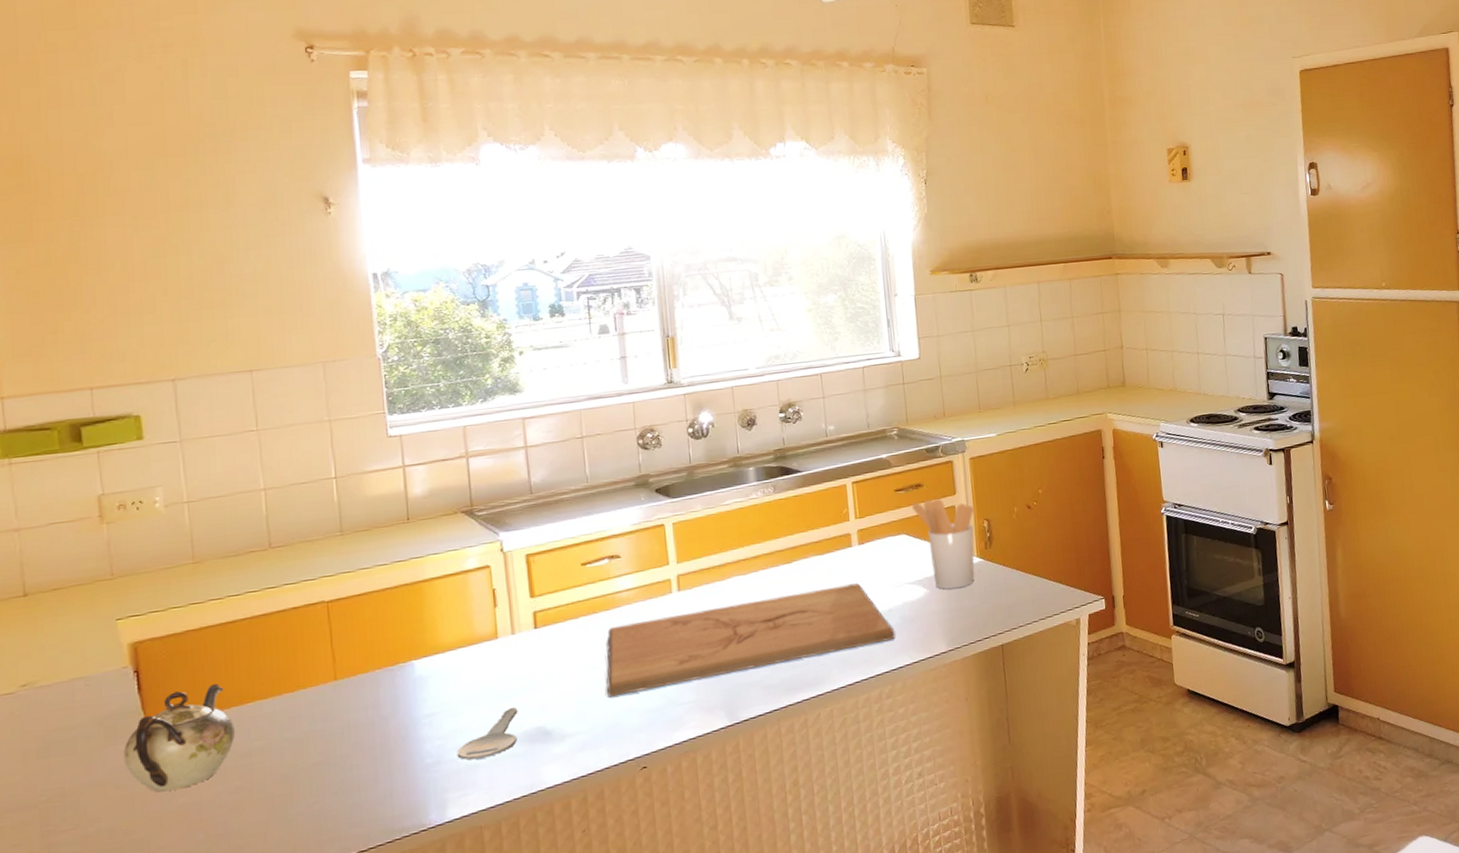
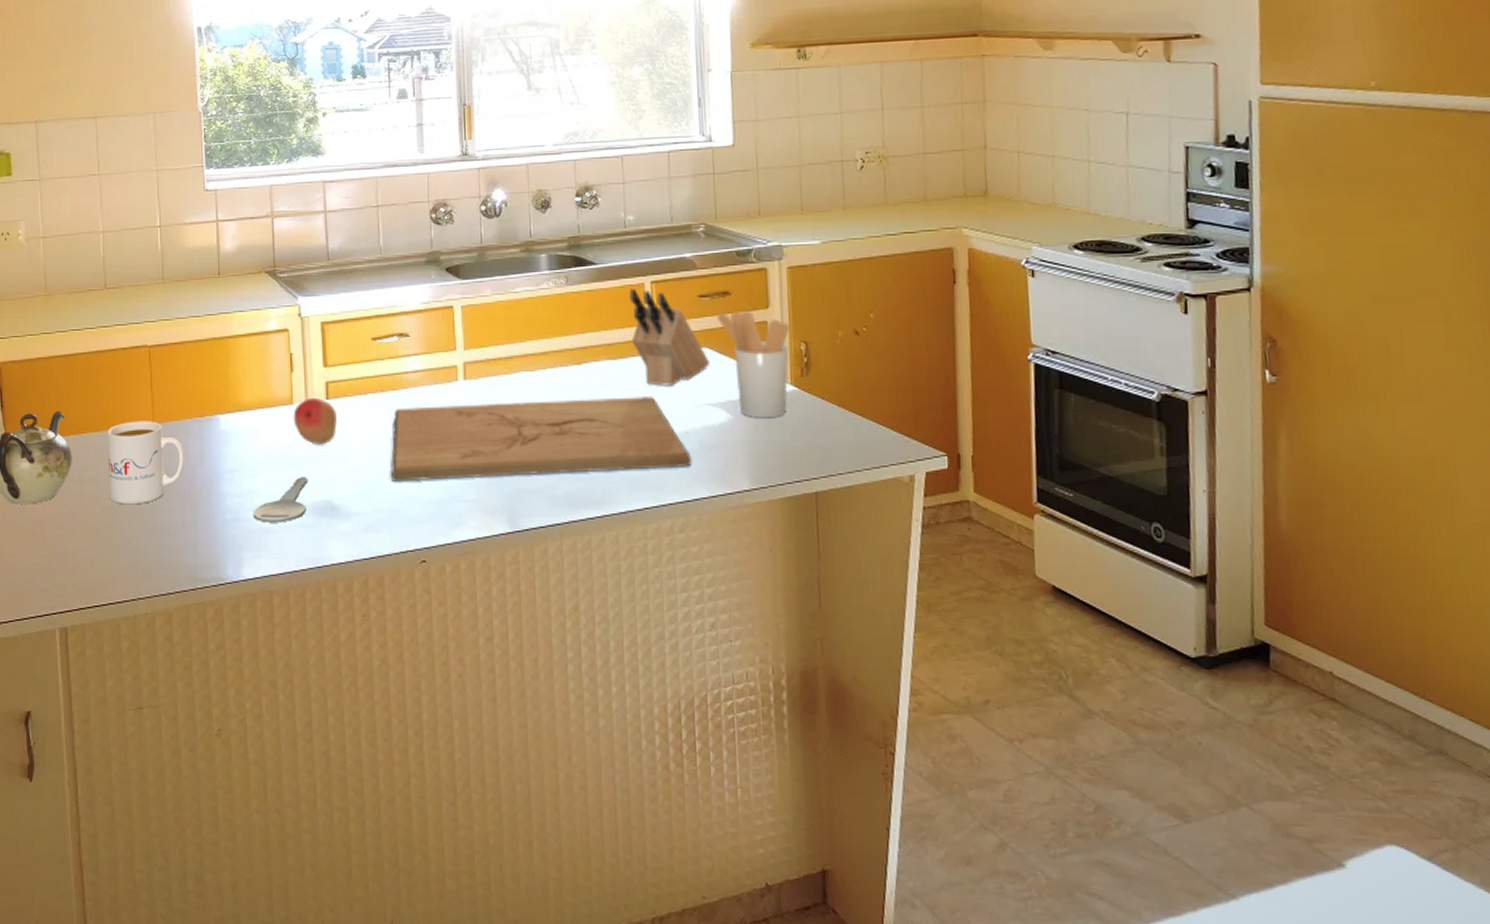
mug: none [278,677,375,770] -> present [107,421,185,505]
fruit: none [498,628,547,675] -> present [293,397,337,444]
knife block: none [833,490,907,573] -> present [629,289,709,386]

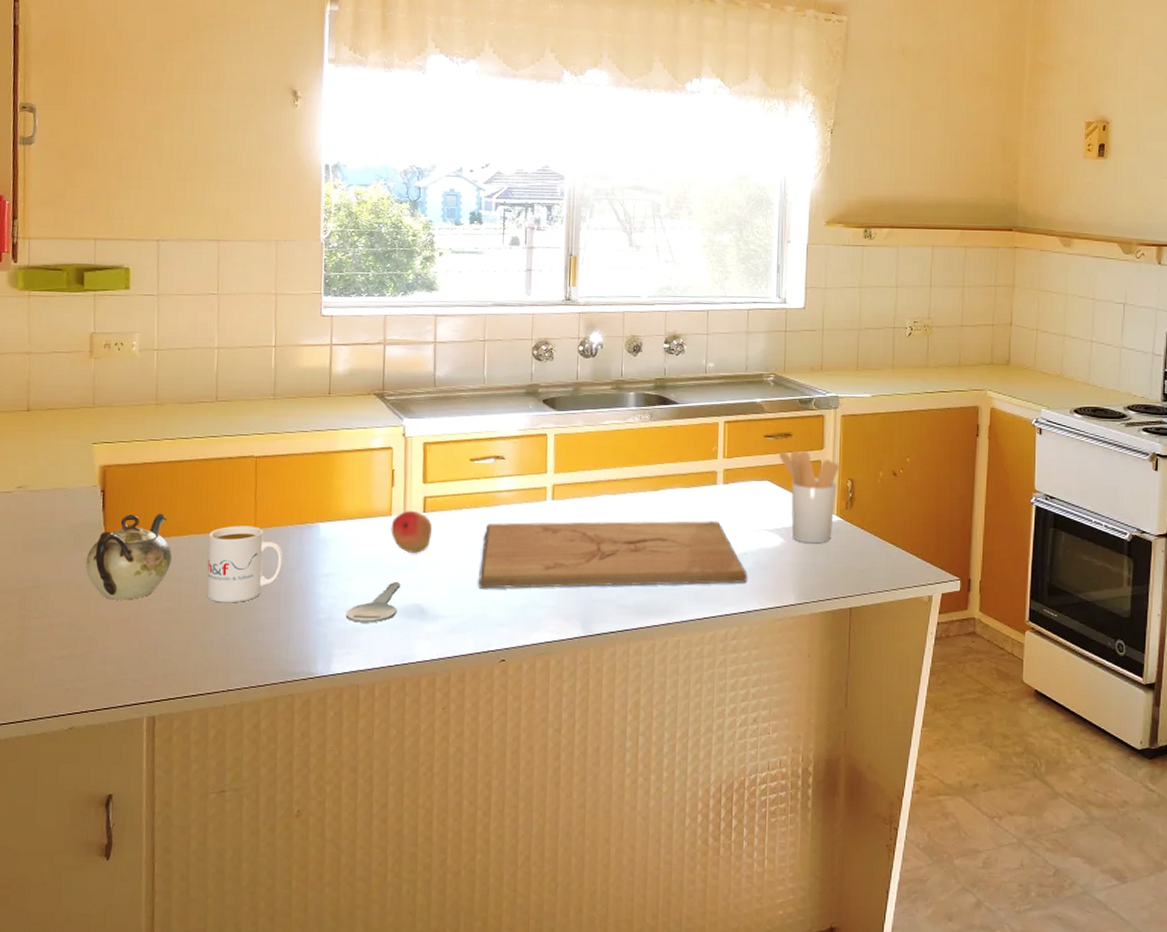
knife block: present [629,289,709,386] -> none [703,427,769,513]

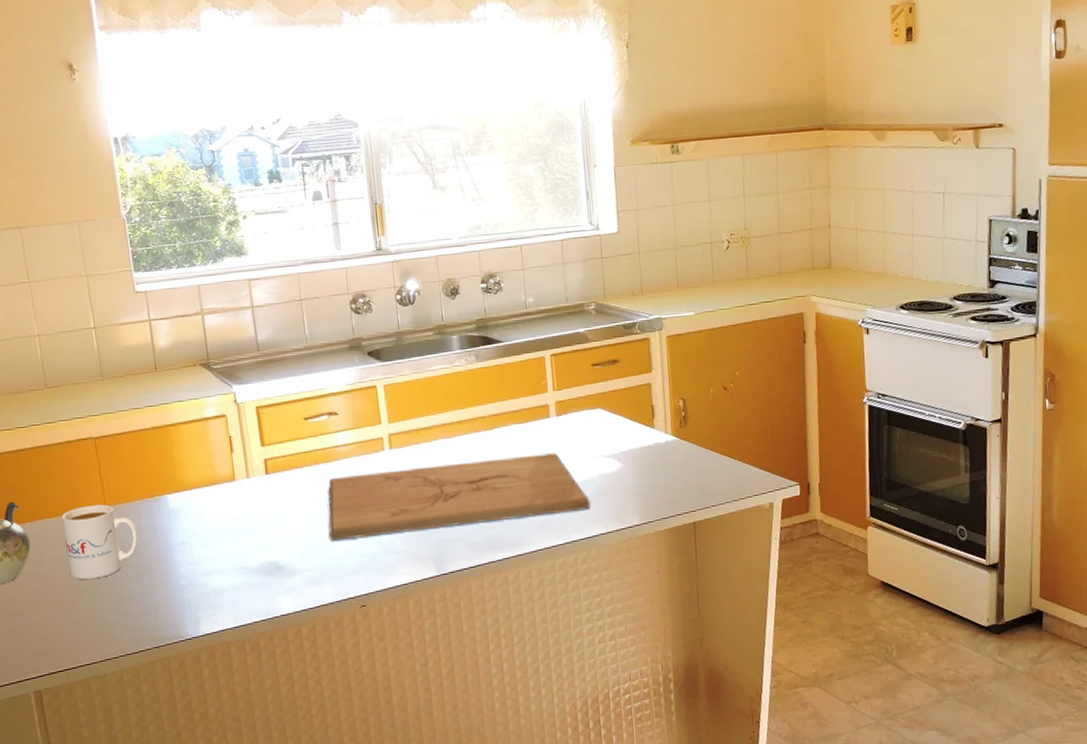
key: present [346,582,401,623] -> none [206,543,255,585]
fruit: present [391,510,432,553] -> none [236,473,277,514]
utensil holder: present [779,450,839,544] -> none [608,375,670,465]

